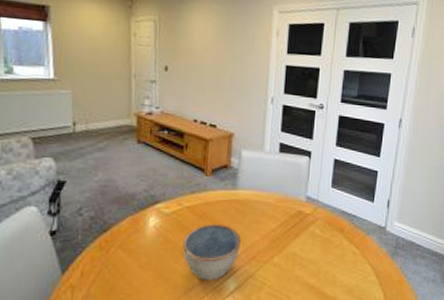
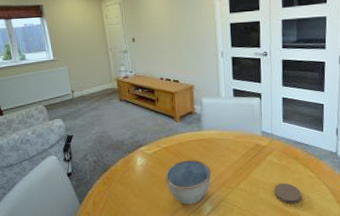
coaster: none [312,259,342,286] -> present [274,182,301,205]

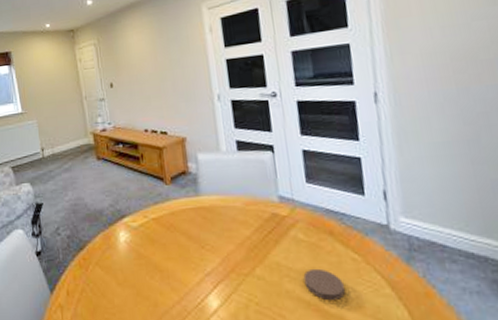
bowl: present [165,160,211,205] -> none [155,235,216,298]

